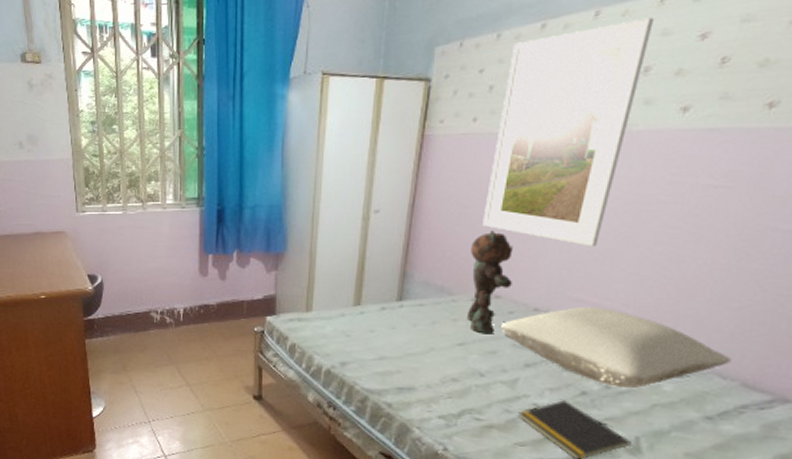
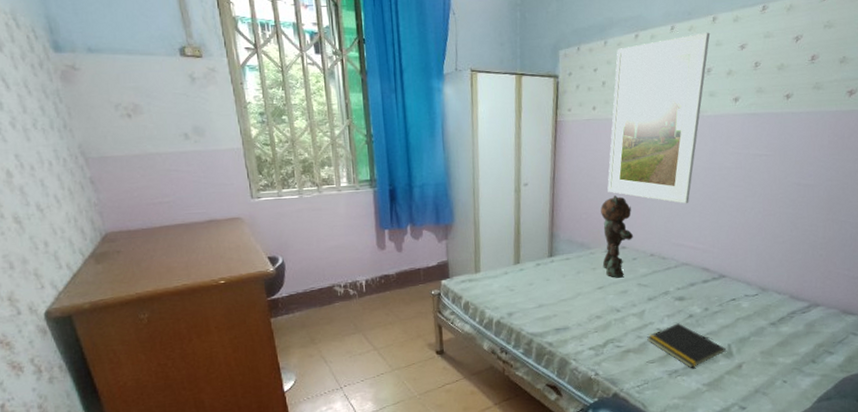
pillow: present [501,306,731,389] -> none [628,249,782,309]

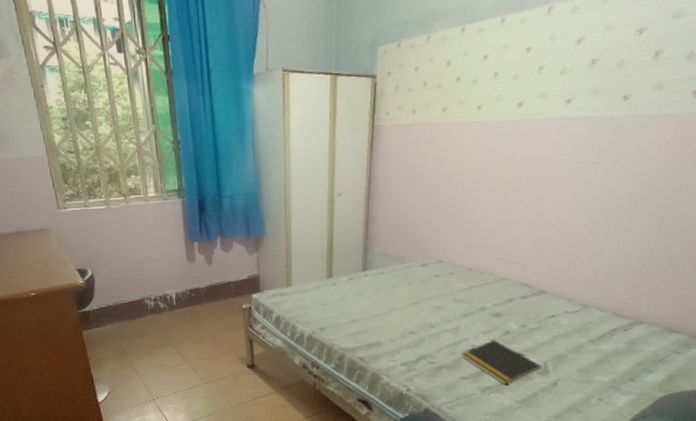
teddy bear: present [600,195,633,278] -> none [417,207,451,293]
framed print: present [607,32,711,204] -> none [425,25,545,216]

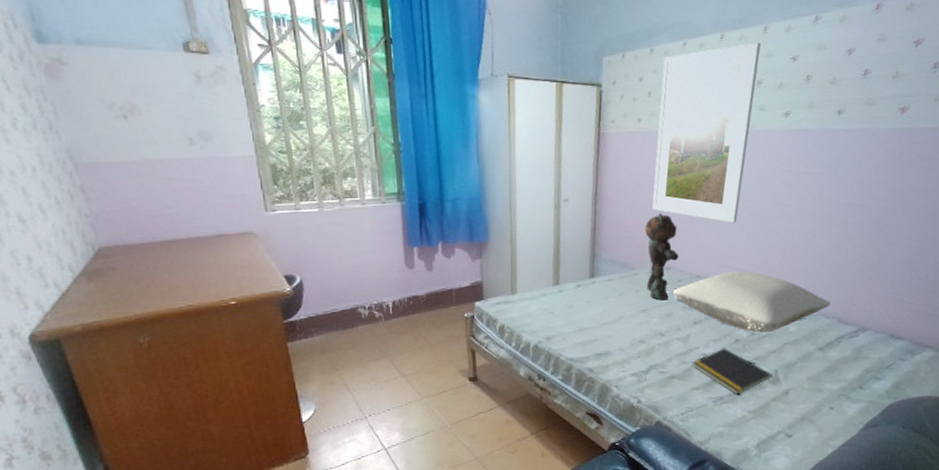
teddy bear: none [417,207,451,293] -> present [645,213,679,301]
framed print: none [425,25,545,216] -> present [652,42,761,224]
pillow: none [444,263,605,326] -> present [673,270,831,334]

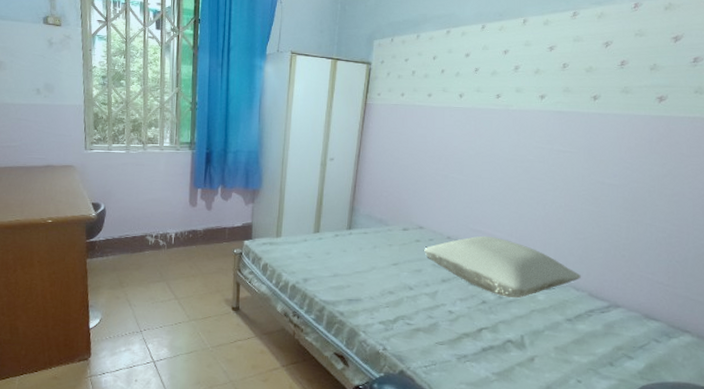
teddy bear: present [645,213,679,301] -> none [399,177,431,257]
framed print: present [652,42,761,224] -> none [410,33,520,192]
notepad: present [692,348,772,395] -> none [438,308,518,355]

